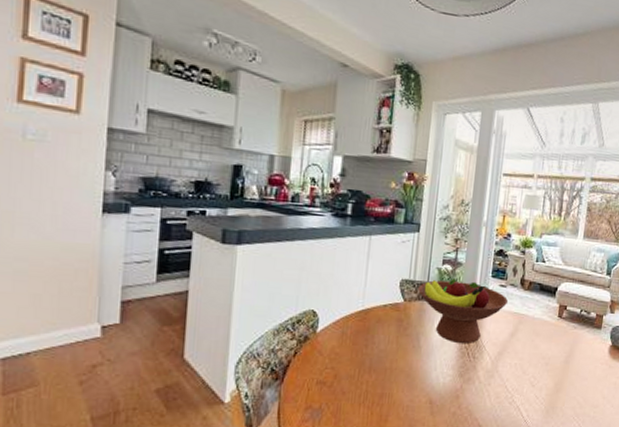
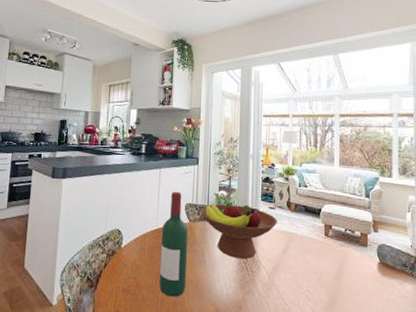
wine bottle: none [363,264,402,388] -> present [159,191,188,297]

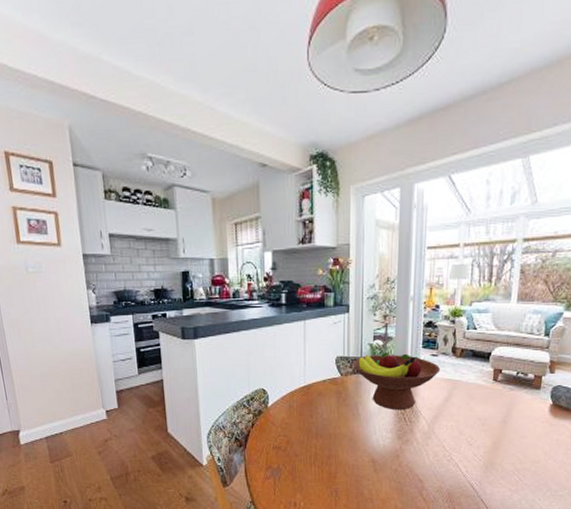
wine bottle: present [159,191,188,297] -> none [310,344,340,451]

